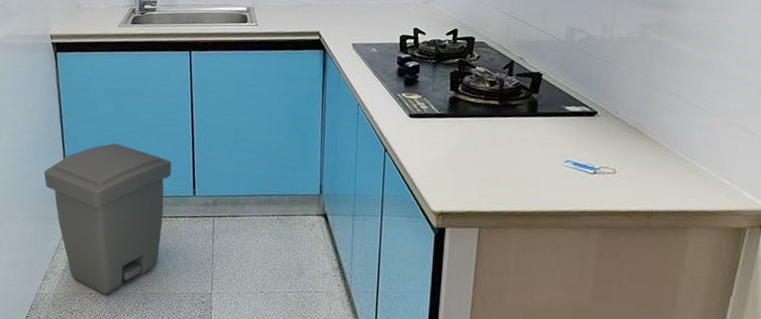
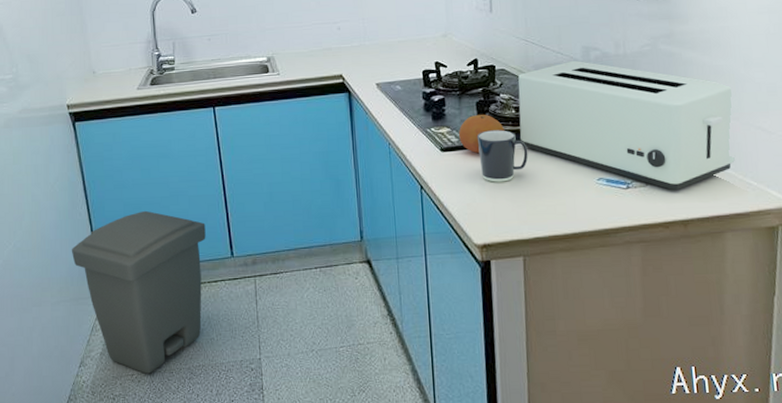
fruit: none [428,84,476,122] -> present [458,114,504,153]
mug: none [447,101,497,154] -> present [476,130,528,182]
toaster: none [491,40,718,182] -> present [518,60,736,191]

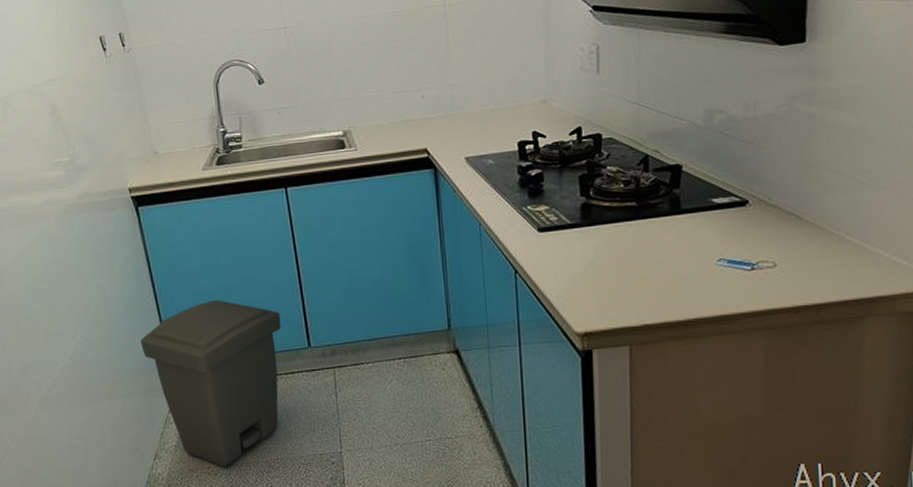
fruit: present [458,114,504,153] -> none [558,189,611,233]
mug: present [476,130,528,182] -> none [579,206,638,265]
toaster: present [518,60,736,191] -> none [628,125,883,272]

